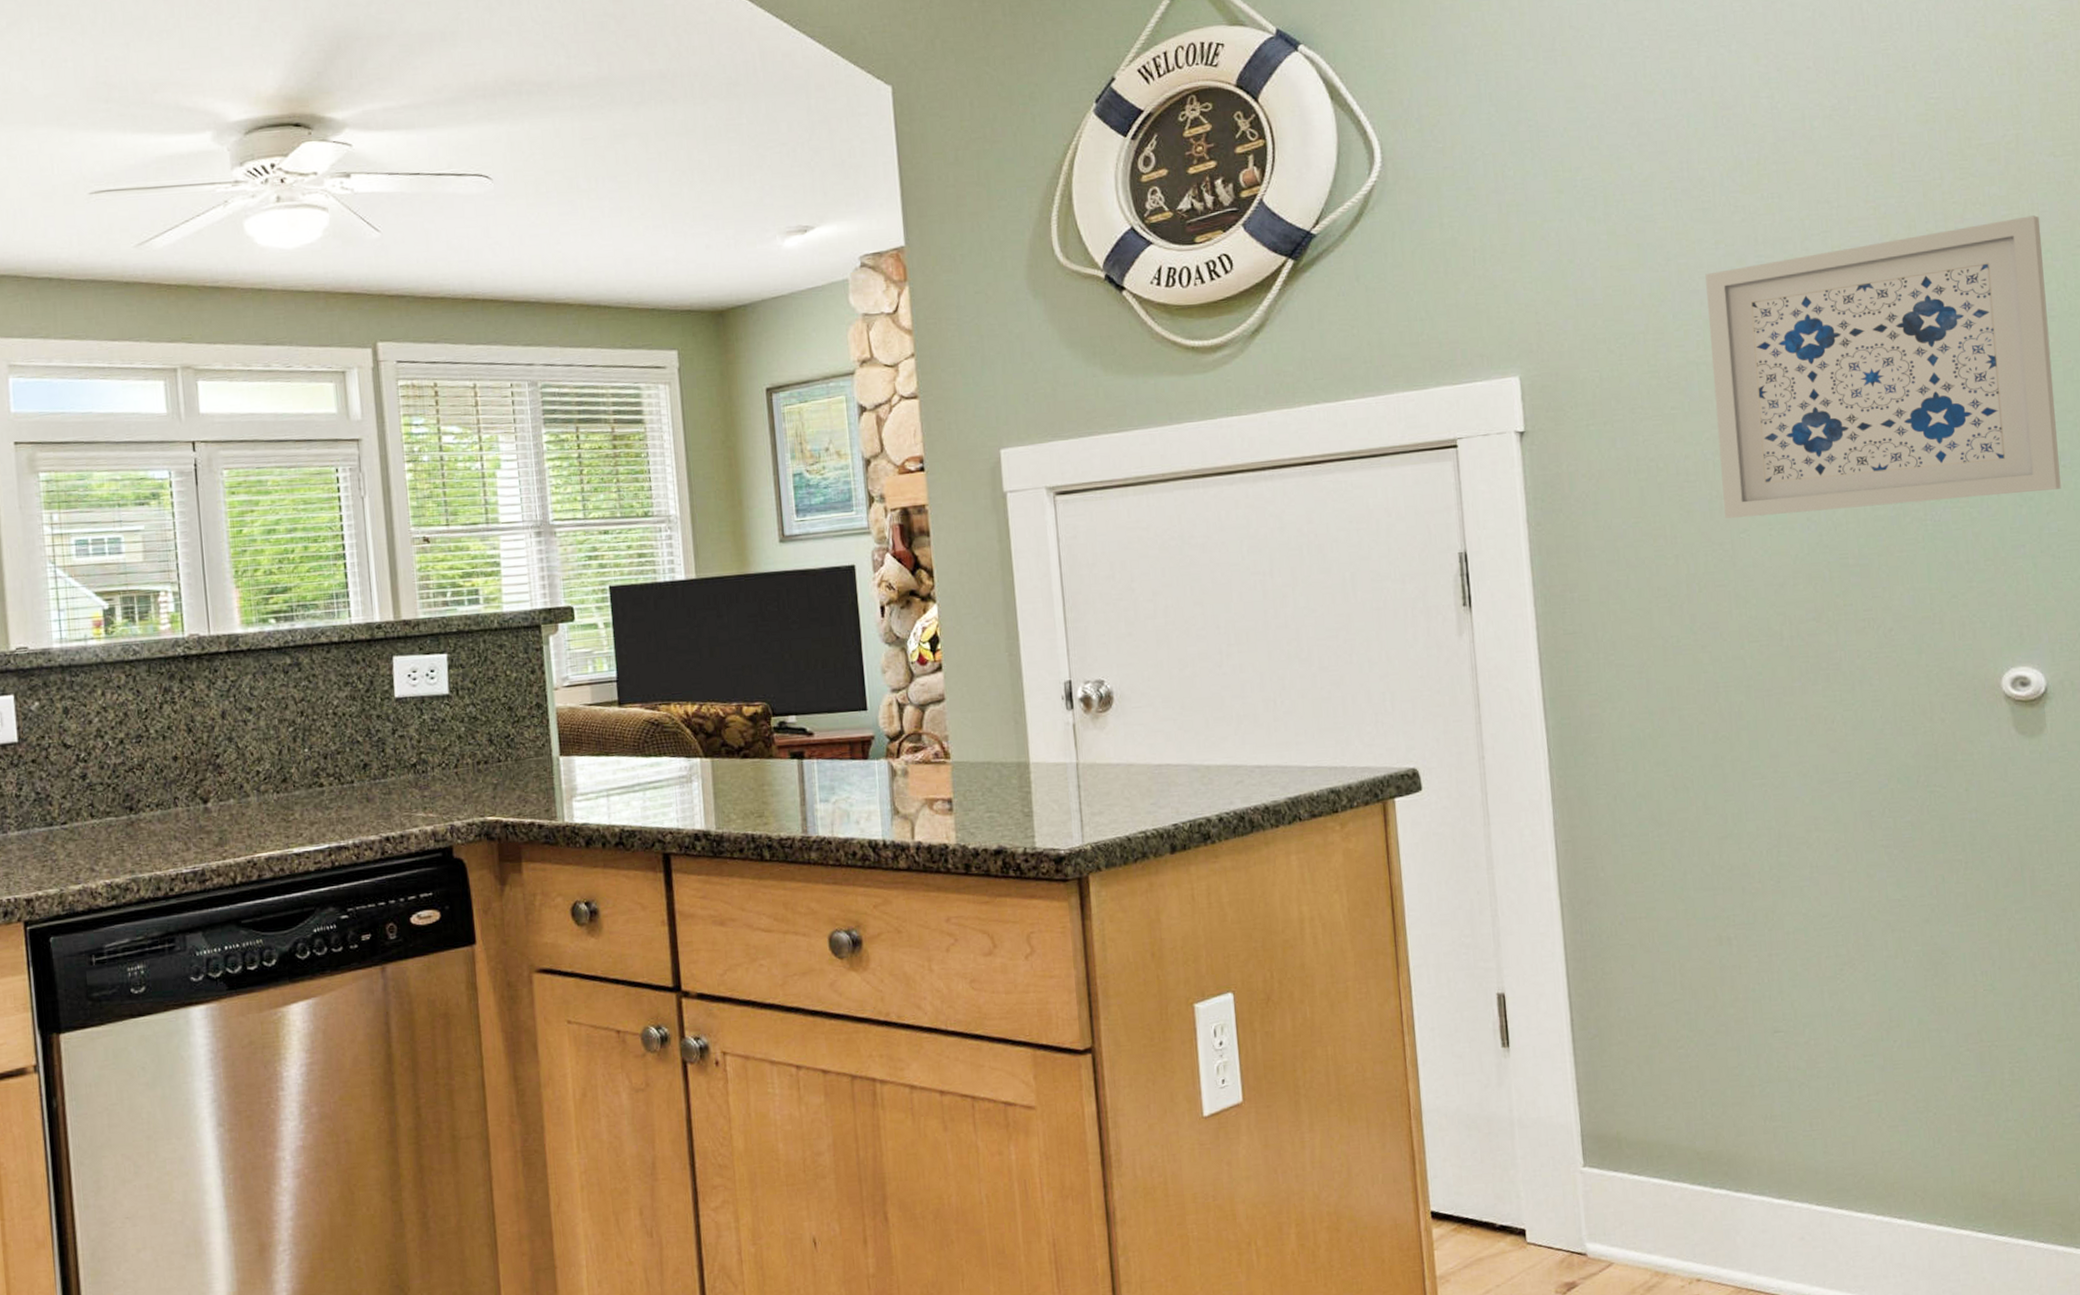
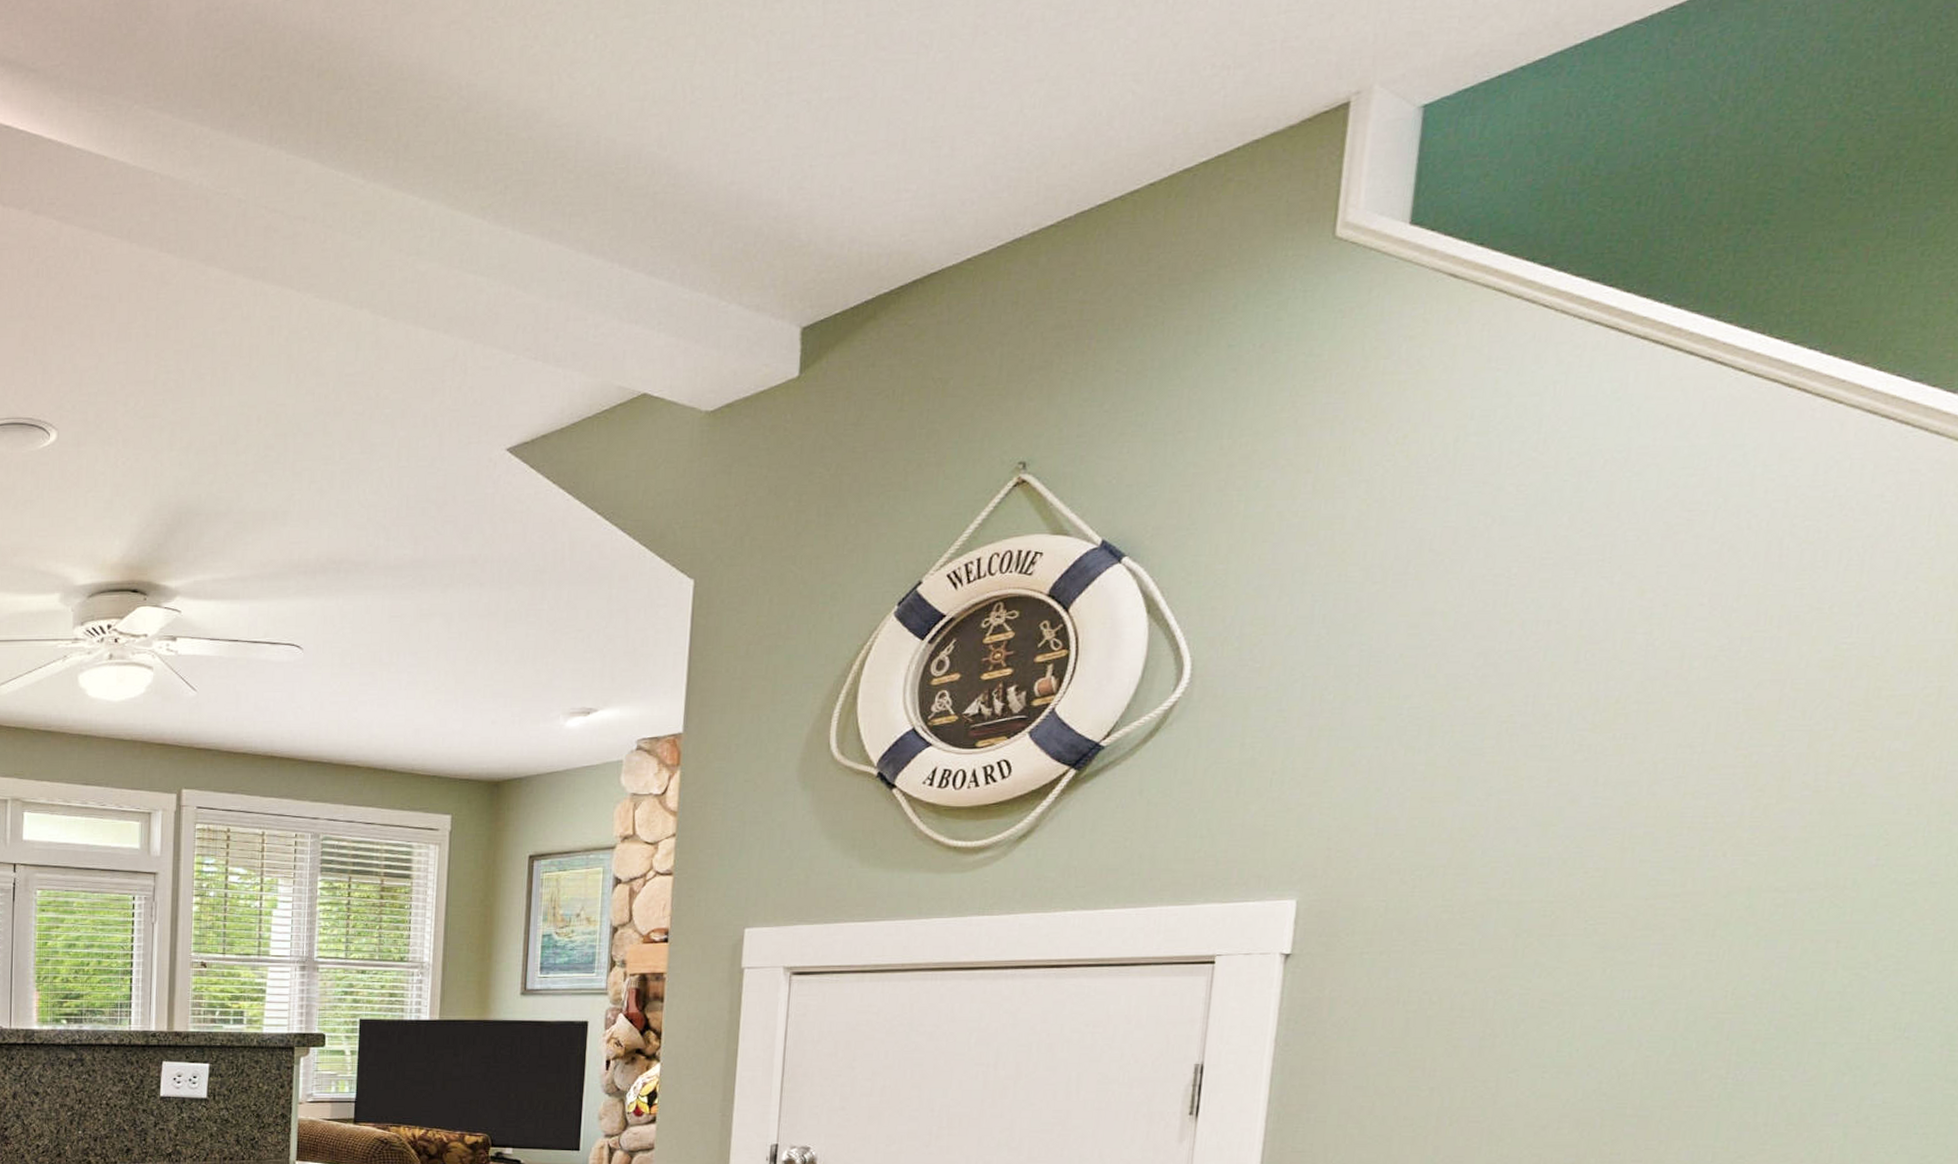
wall art: present [1705,215,2061,518] -> none [1495,775,1946,1061]

